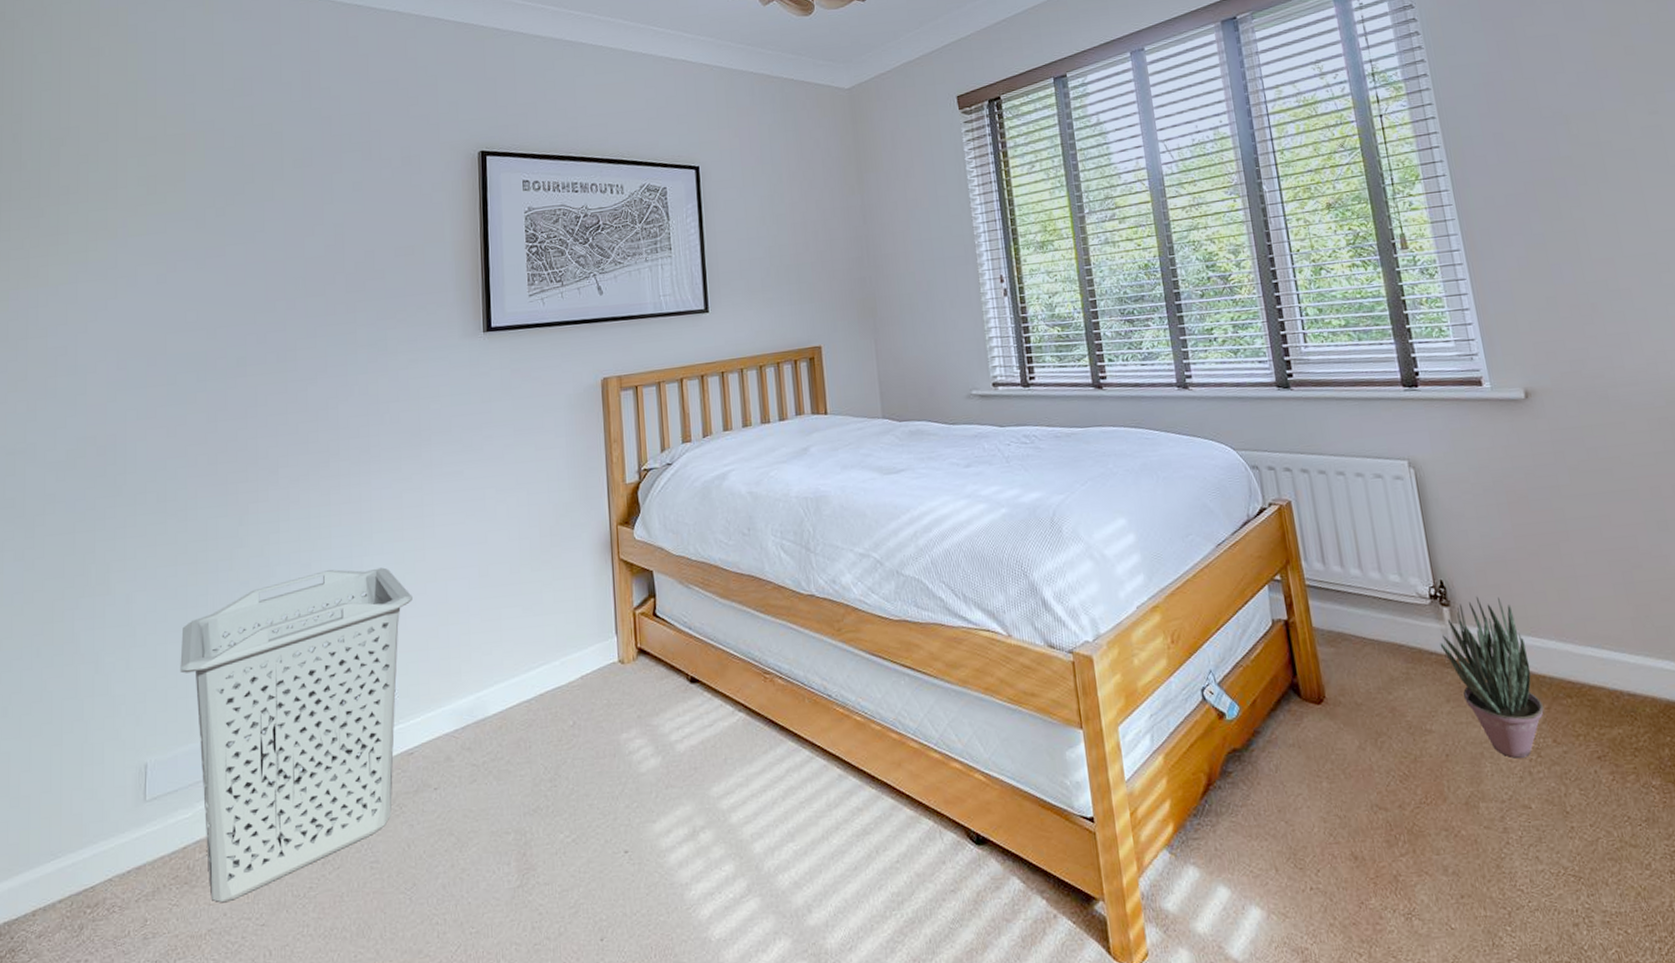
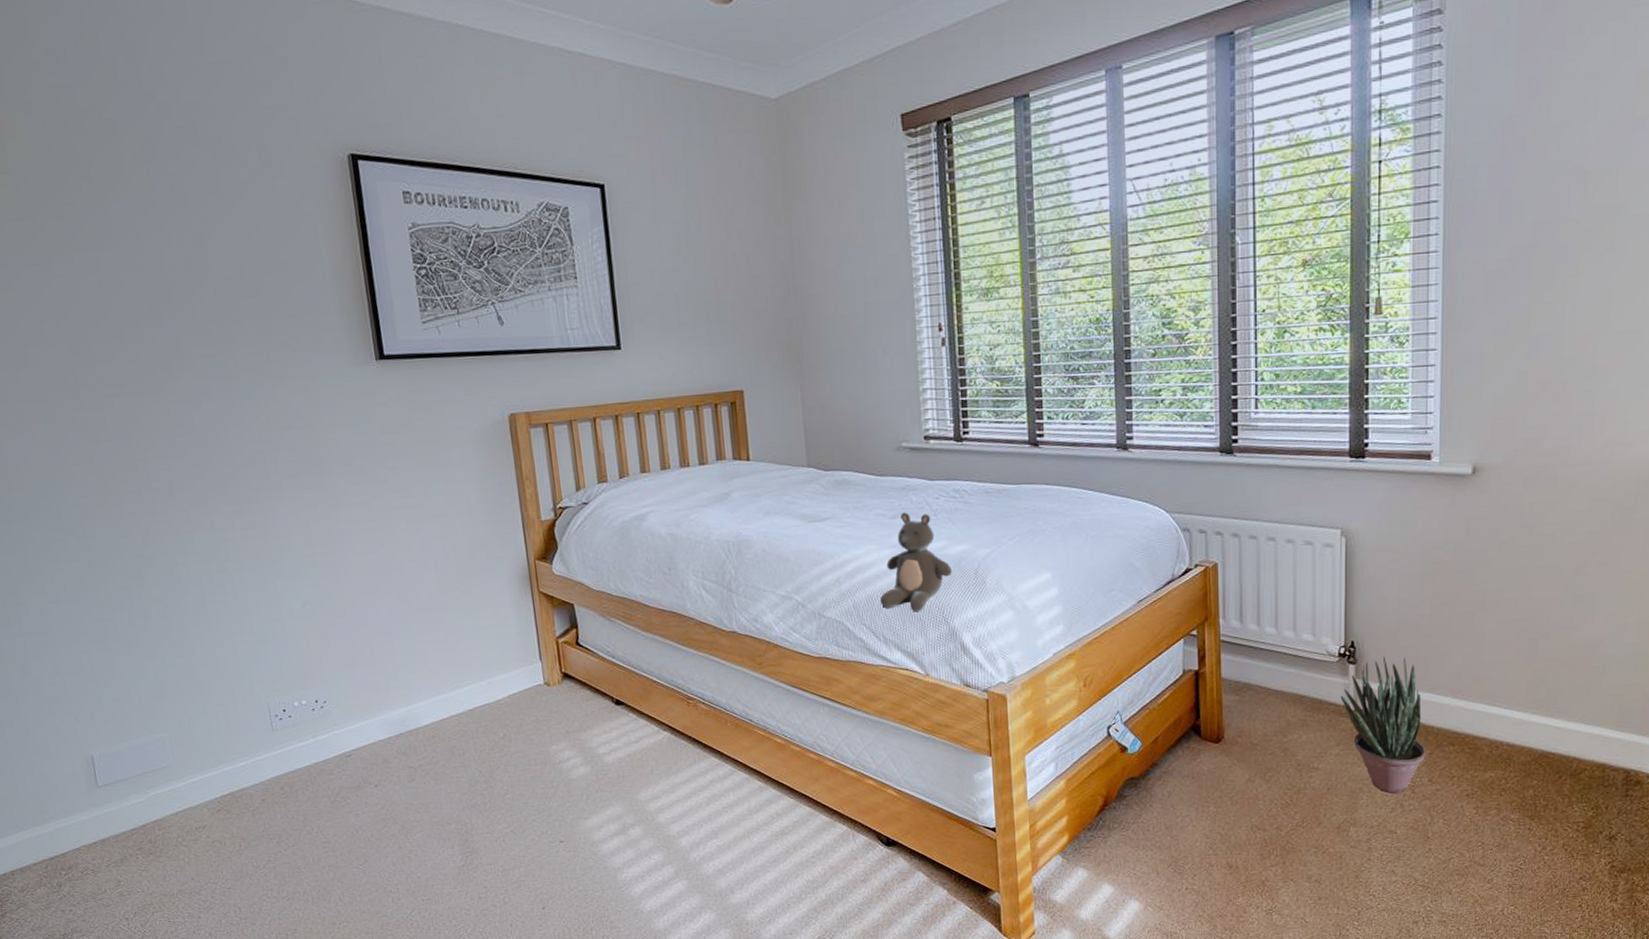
laundry basket: present [180,567,413,903] -> none [103,590,337,870]
teddy bear: none [957,460,1028,567] -> present [879,512,952,612]

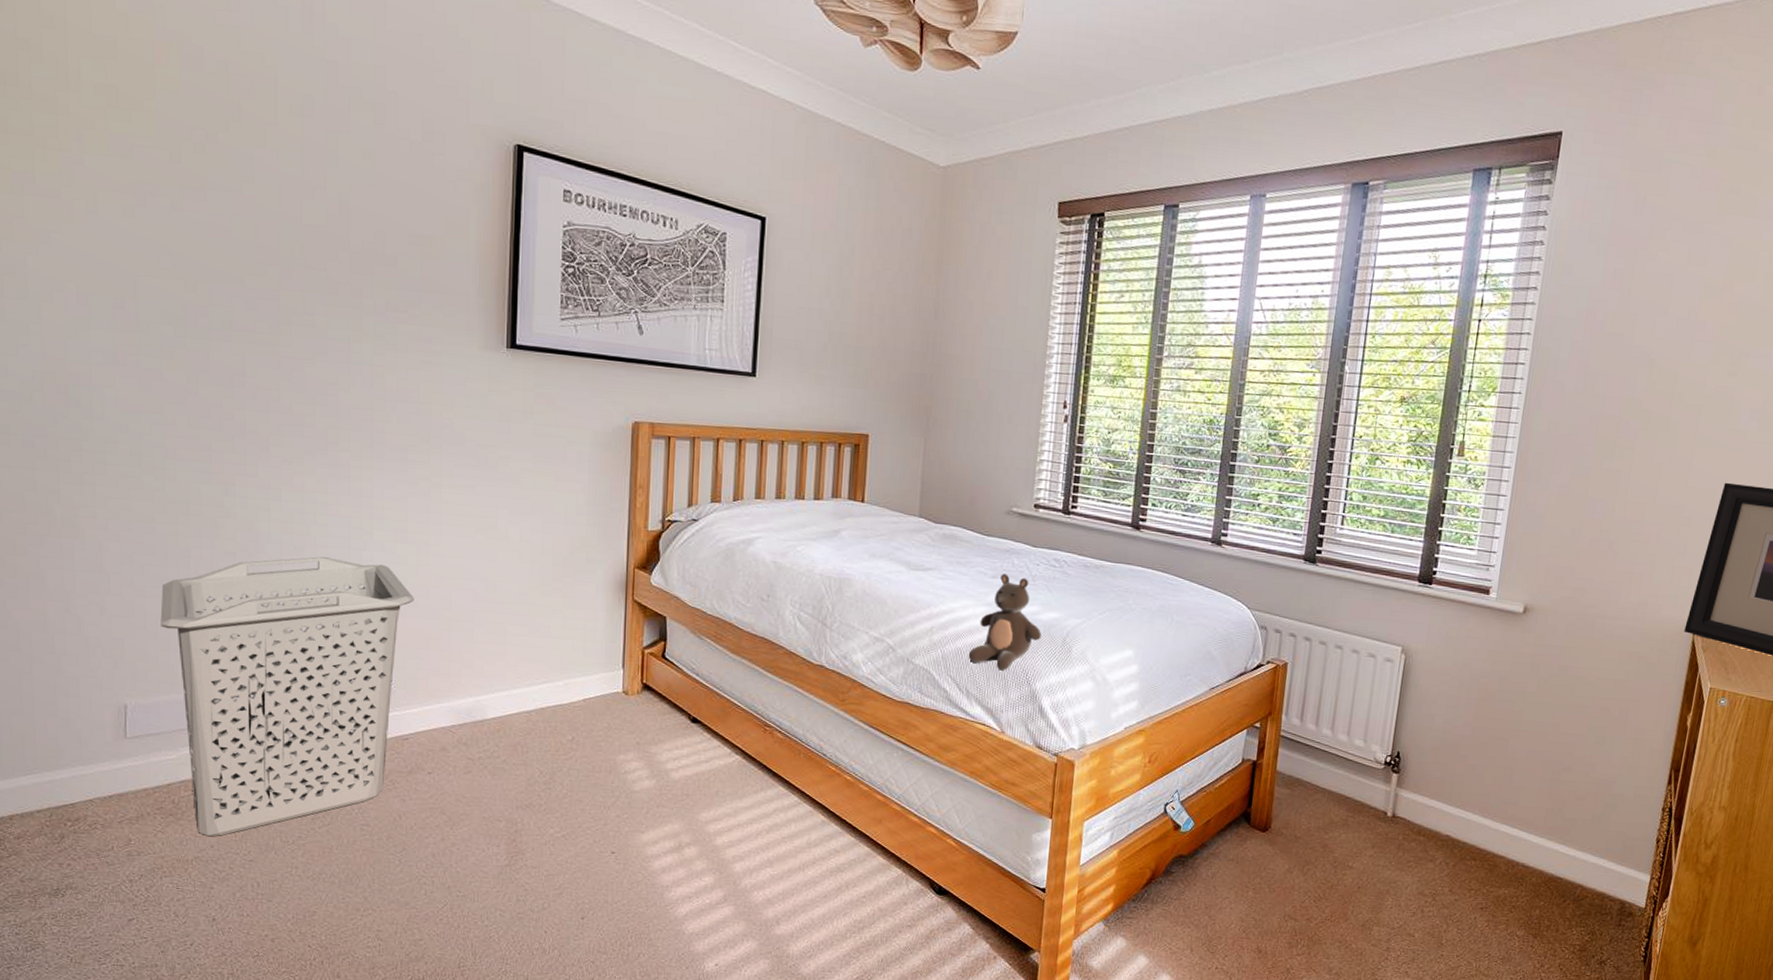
laundry basket: none [103,590,337,870] -> present [160,557,414,837]
potted plant: present [1340,656,1426,793] -> none [1381,769,1453,899]

